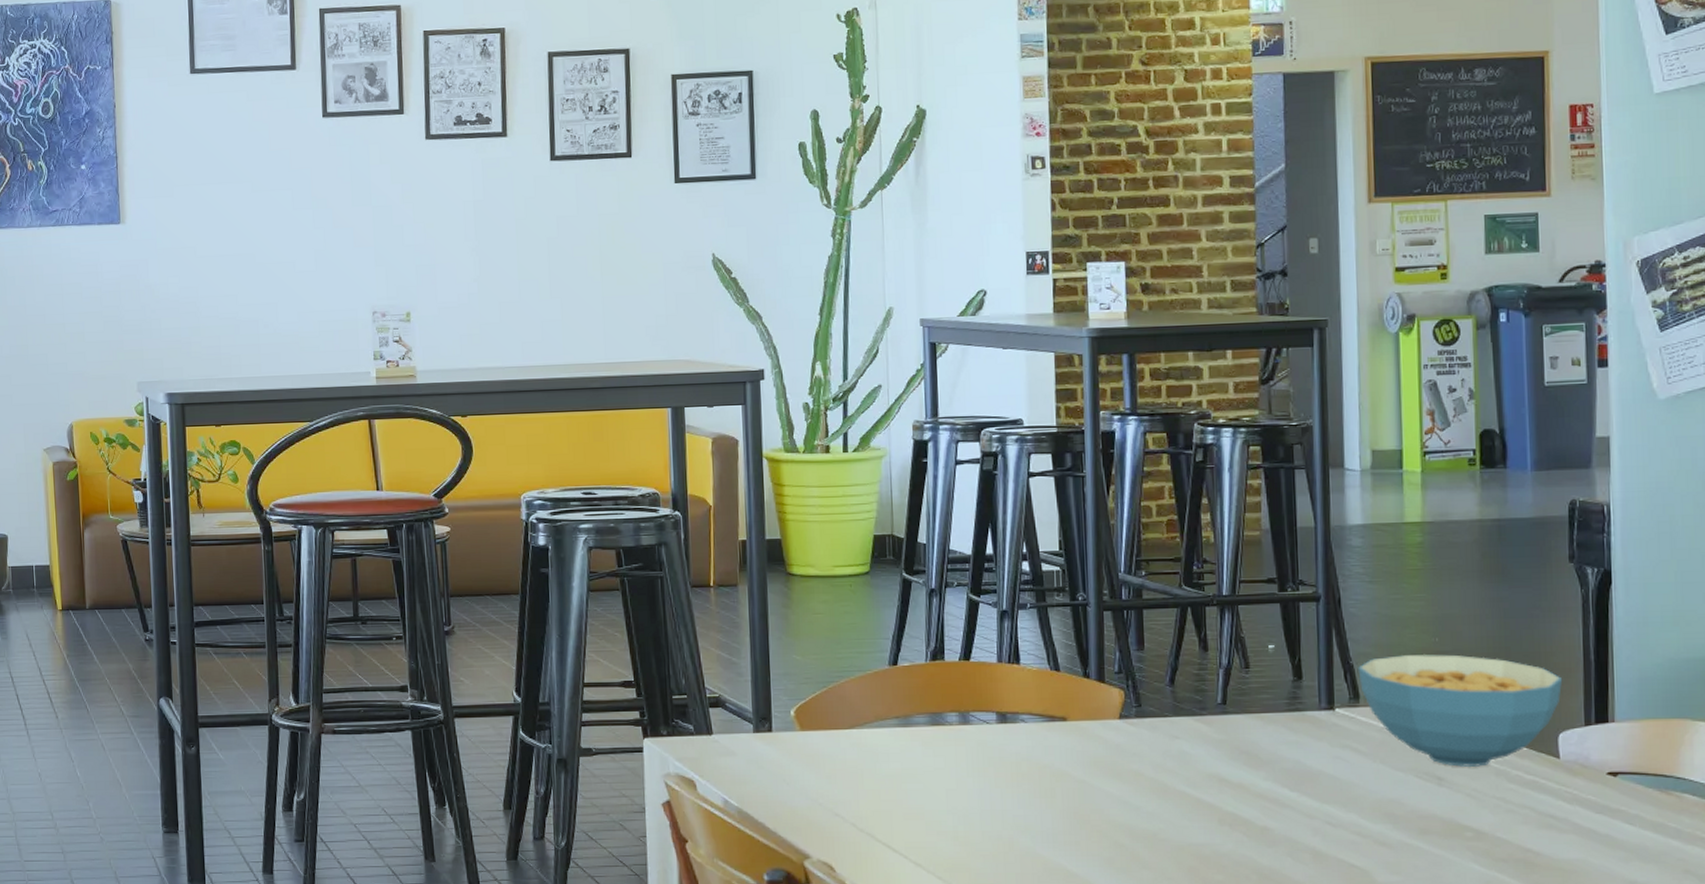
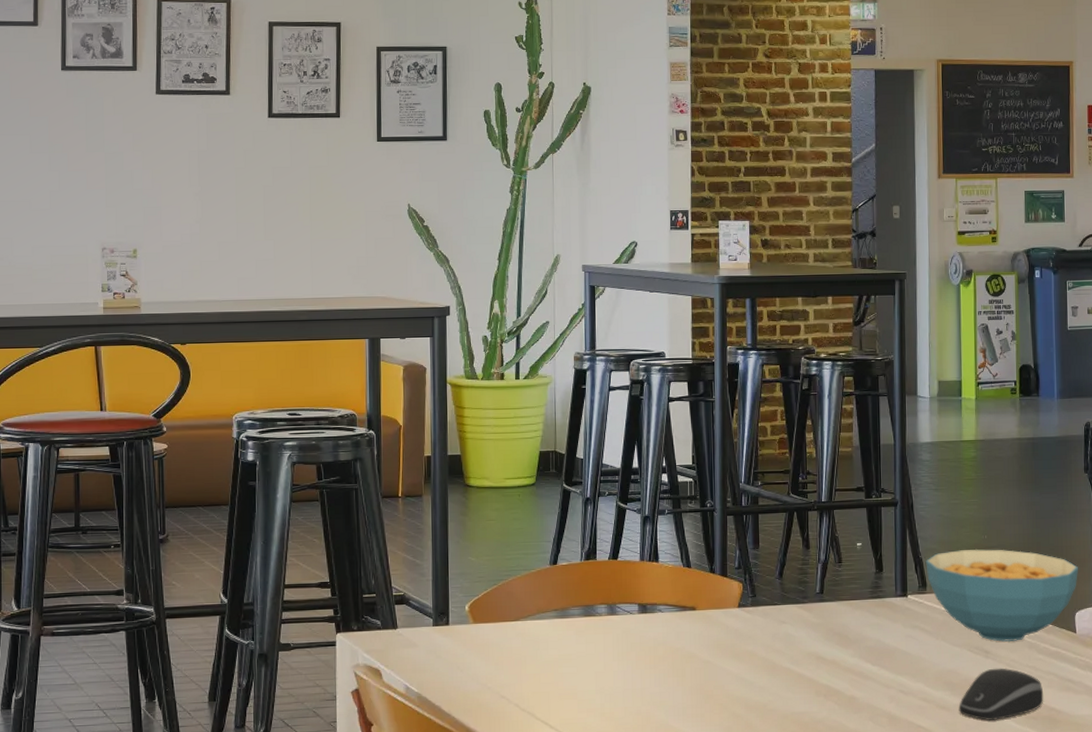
computer mouse: none [1403,798,1517,863] -> present [958,668,1044,721]

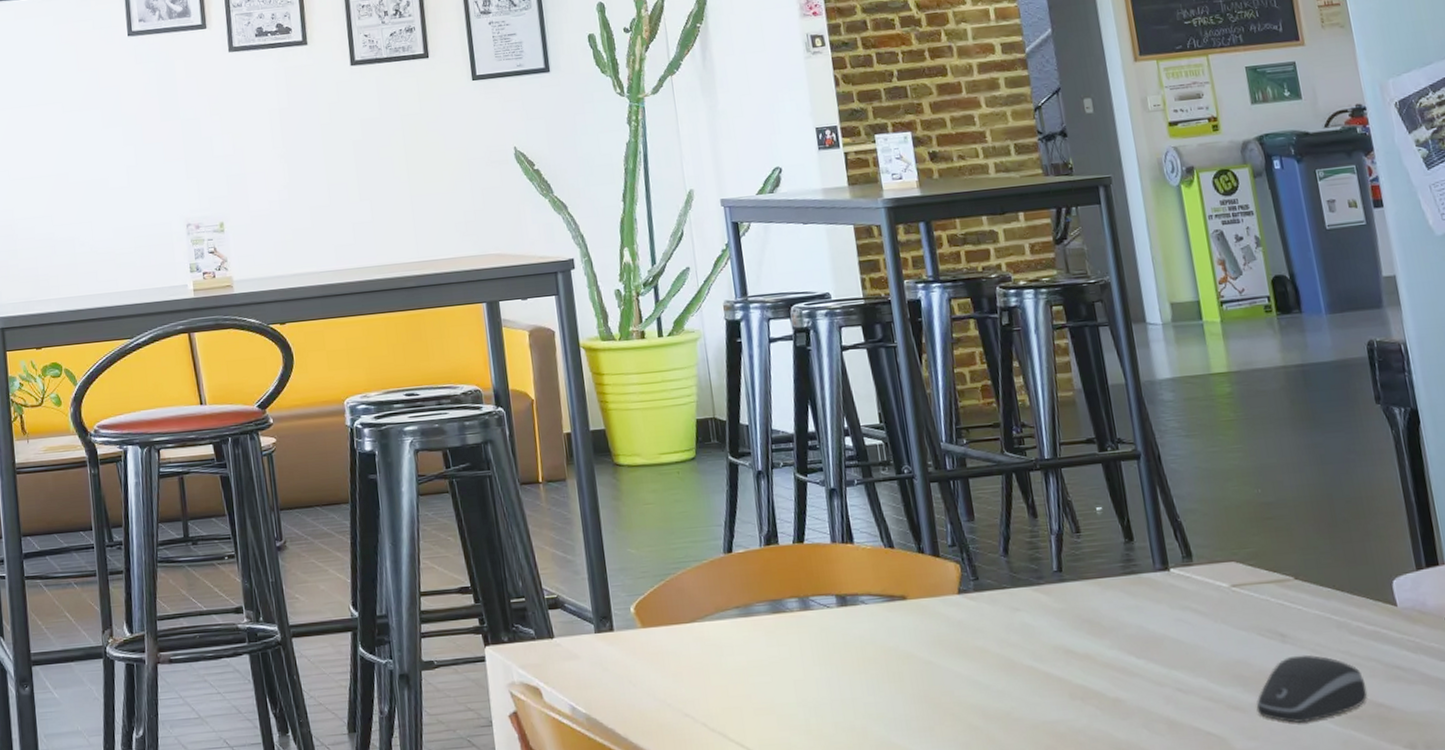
cereal bowl: present [926,549,1079,642] -> none [1186,505,1388,622]

